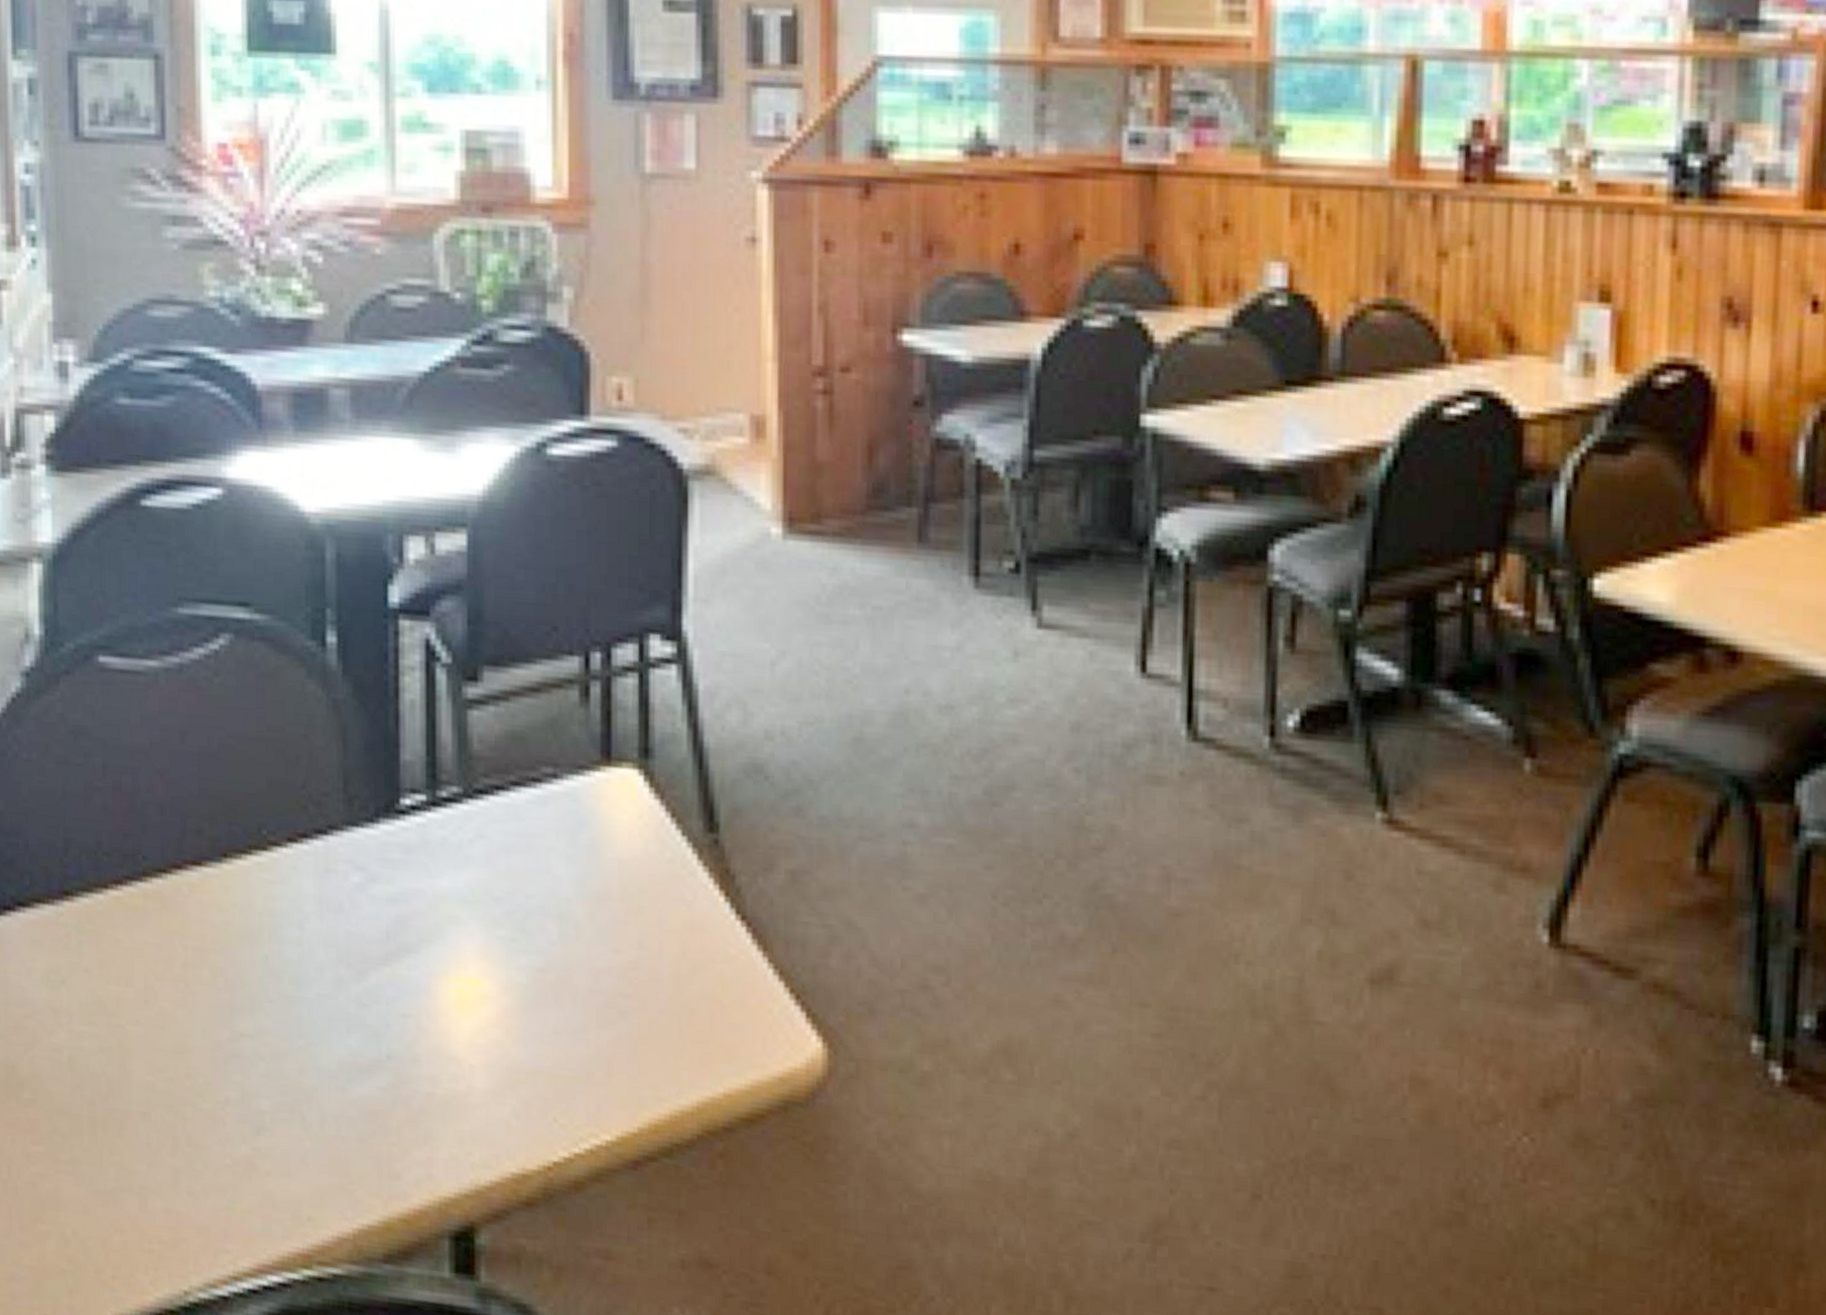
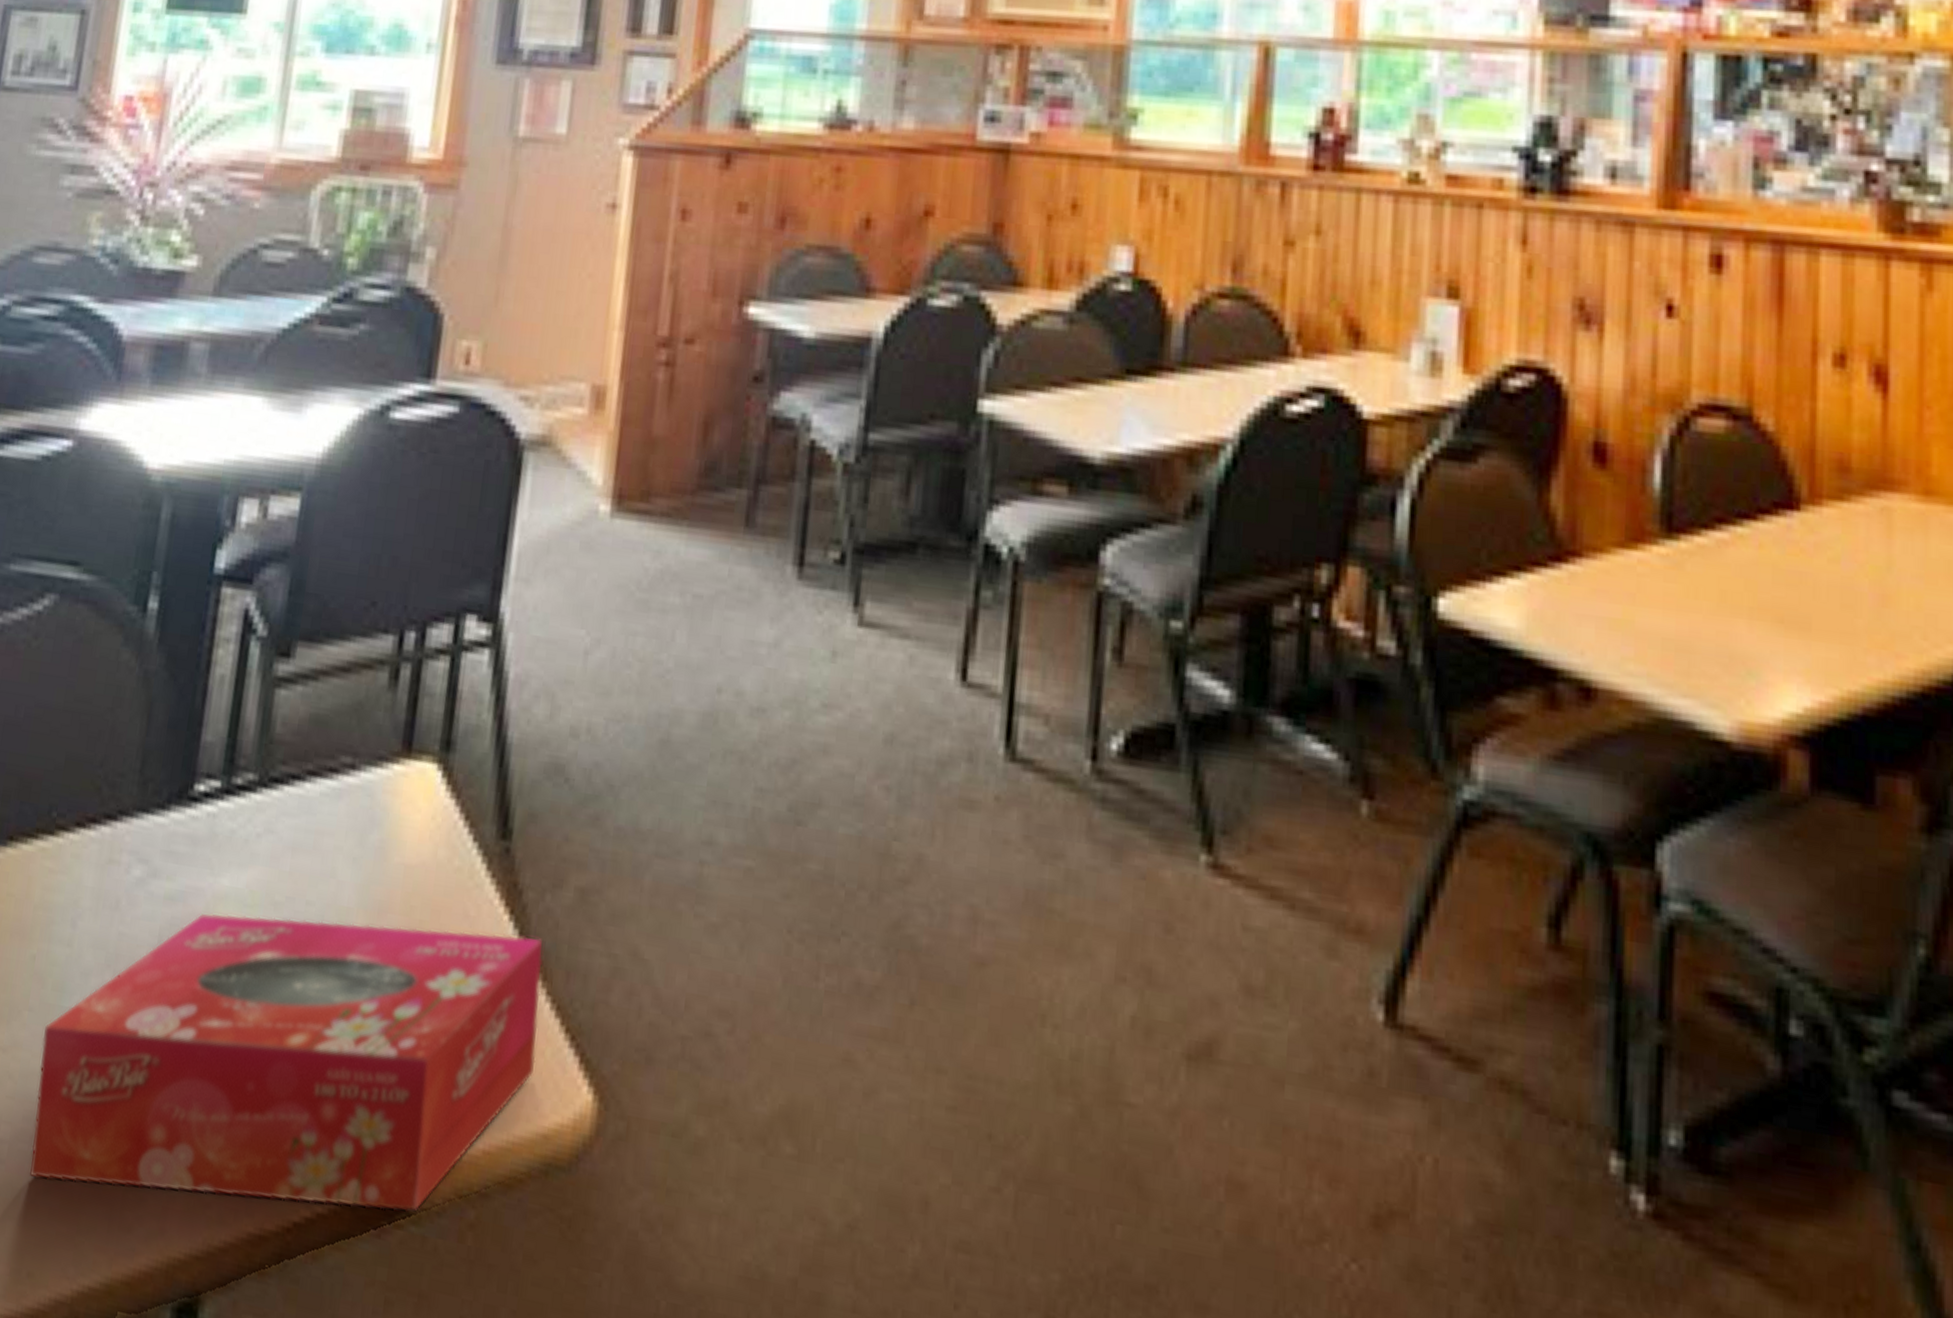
tissue box: none [287,910,765,1148] -> present [29,912,543,1212]

